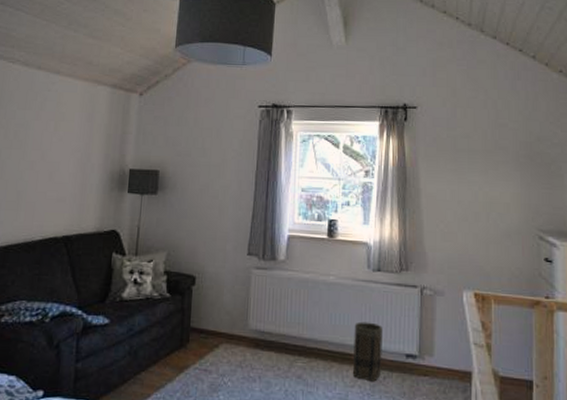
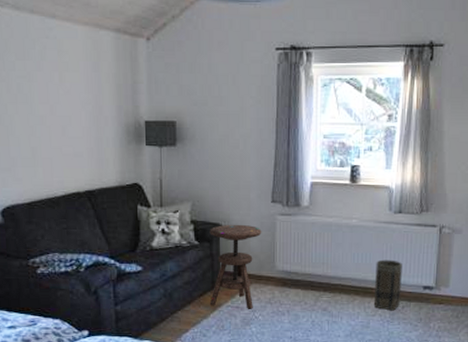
side table: none [176,276,236,373] -> present [209,224,262,309]

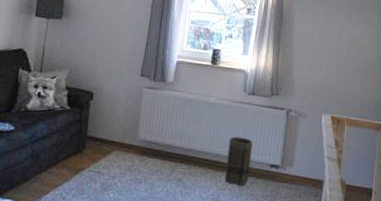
side table: present [209,224,262,309] -> none [73,93,129,175]

